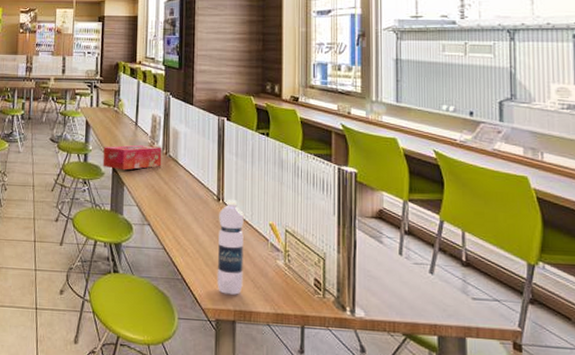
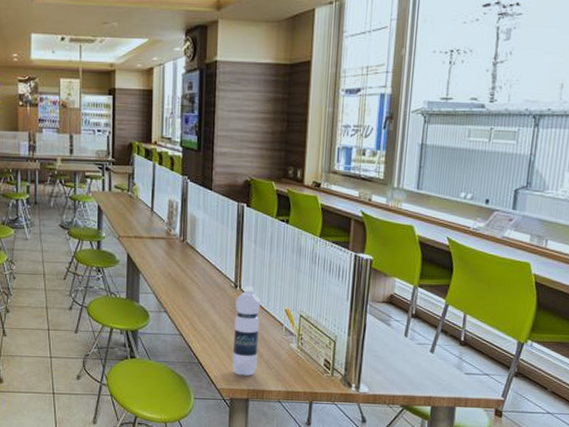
tissue box: present [103,145,162,170] -> none [117,231,179,258]

